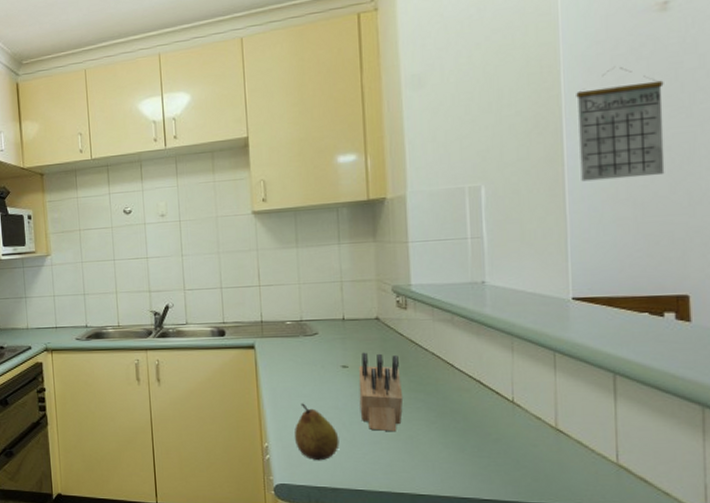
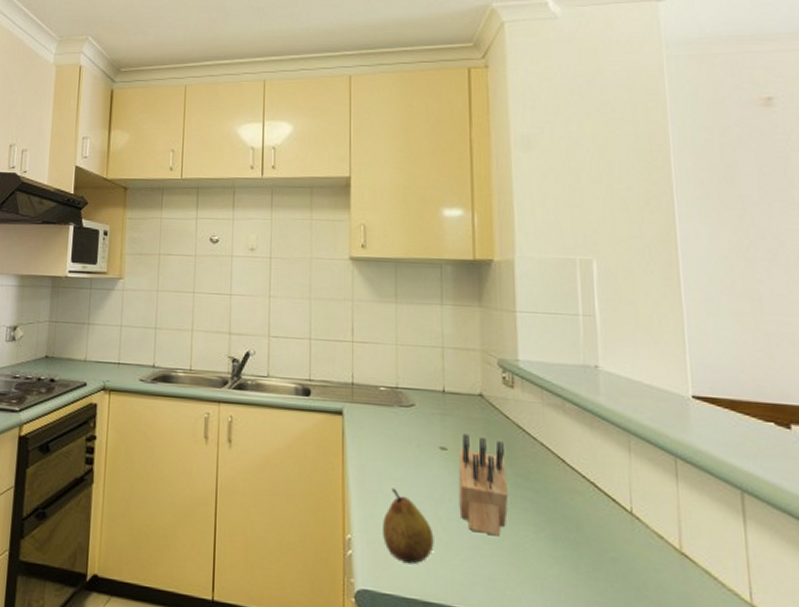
calendar: present [576,67,665,182] -> none [686,156,781,272]

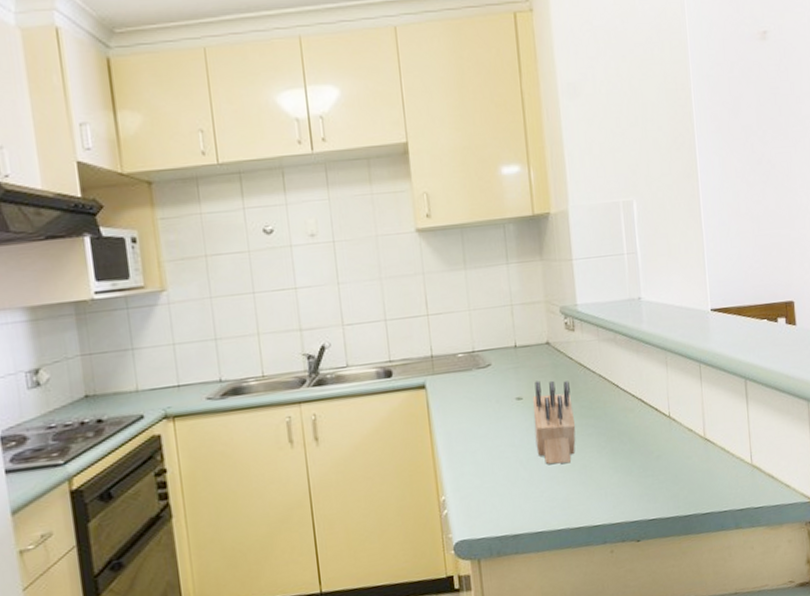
fruit: present [381,488,434,565] -> none [472,444,518,508]

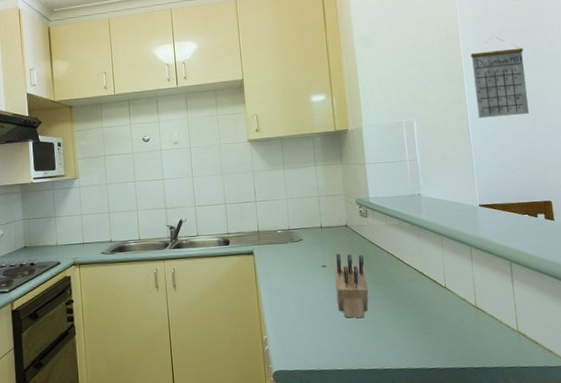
calendar: none [704,89,772,197] -> present [470,37,530,119]

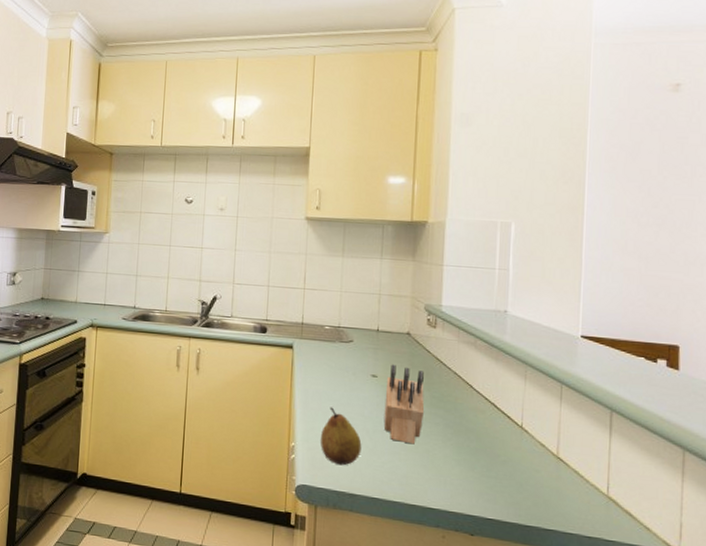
fruit: none [287,299,323,348] -> present [320,407,362,466]
calendar: present [470,37,530,119] -> none [597,135,672,235]

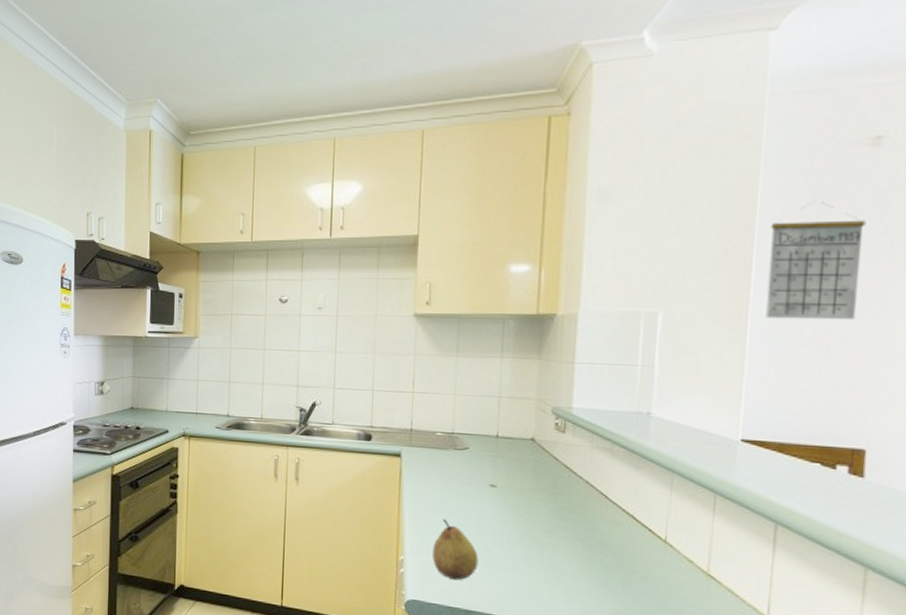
knife block: present [383,364,425,445] -> none [503,473,551,559]
calendar: none [597,135,672,235] -> present [765,202,867,321]

